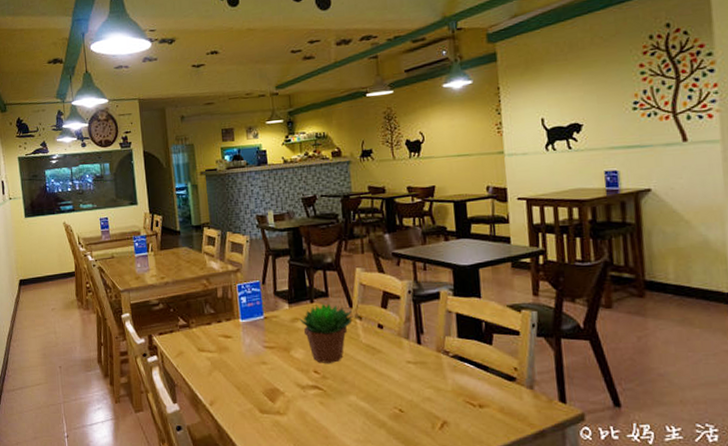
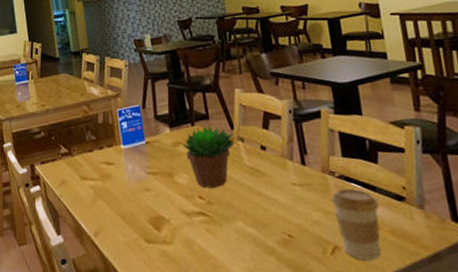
coffee cup: none [443,367,491,436] -> present [331,188,381,261]

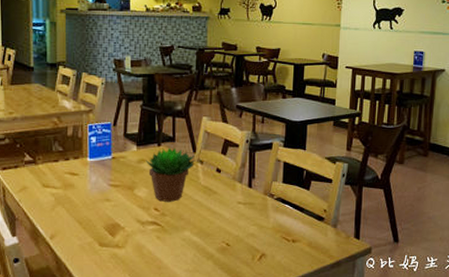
coffee cup: present [331,188,381,261] -> none [267,208,304,266]

